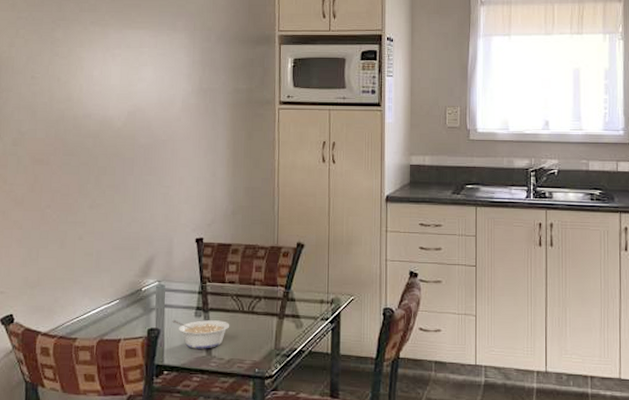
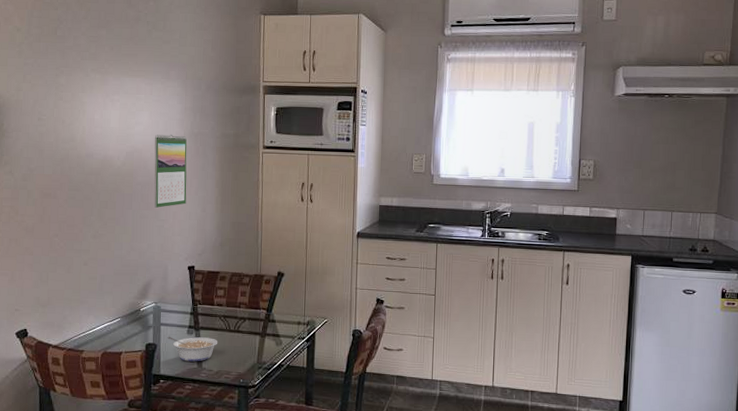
calendar: none [158,90,195,173] -> present [154,134,187,208]

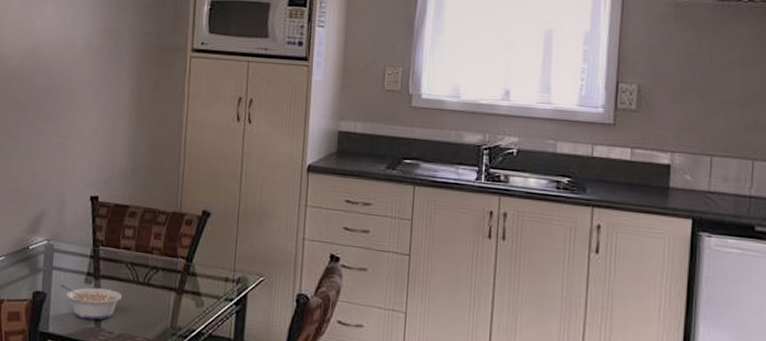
calendar: present [154,134,187,208] -> none [54,30,98,121]

